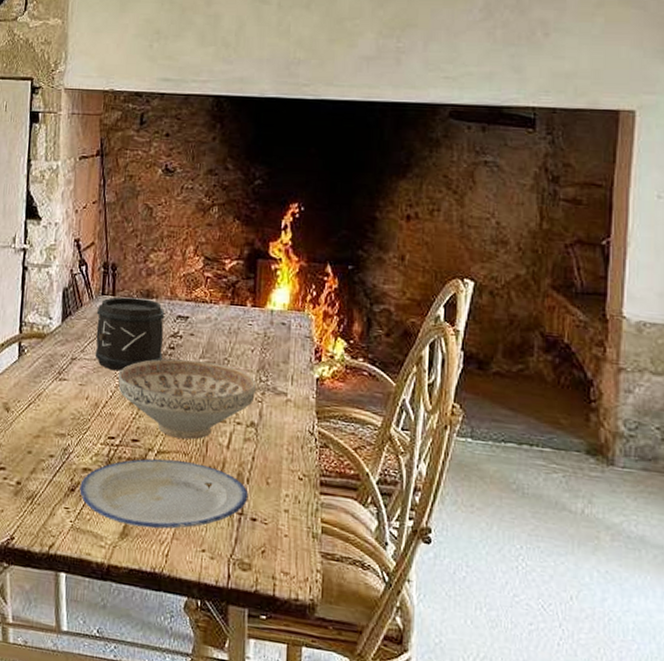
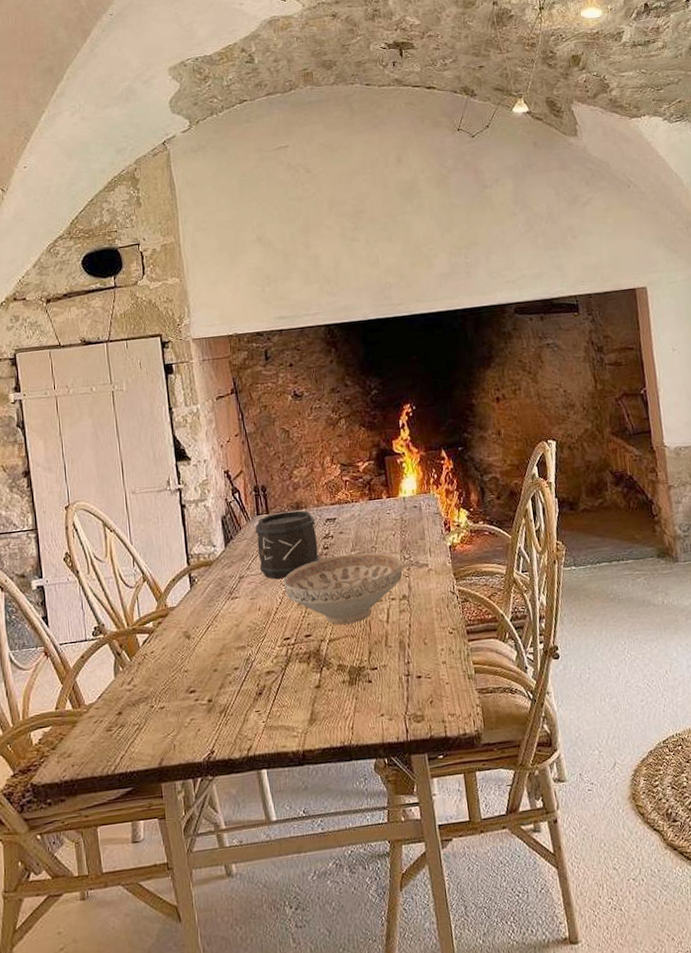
plate: present [79,458,249,529] -> none [266,641,412,712]

